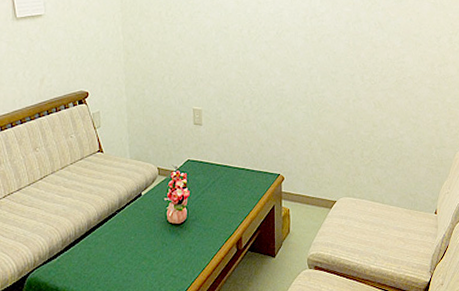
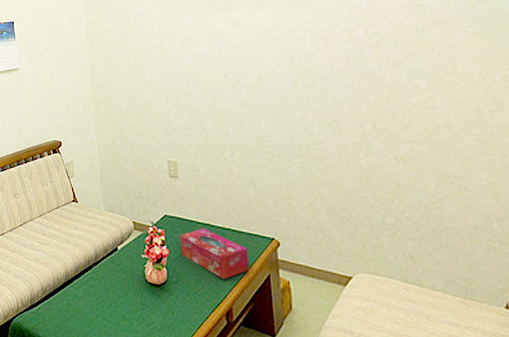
tissue box: none [200,169,259,214] -> present [179,228,250,280]

